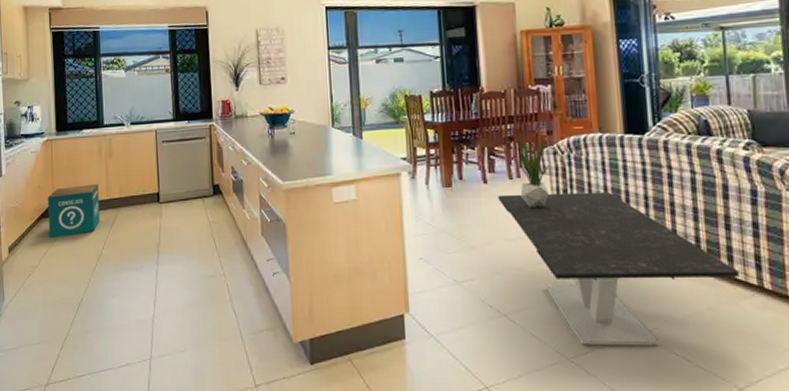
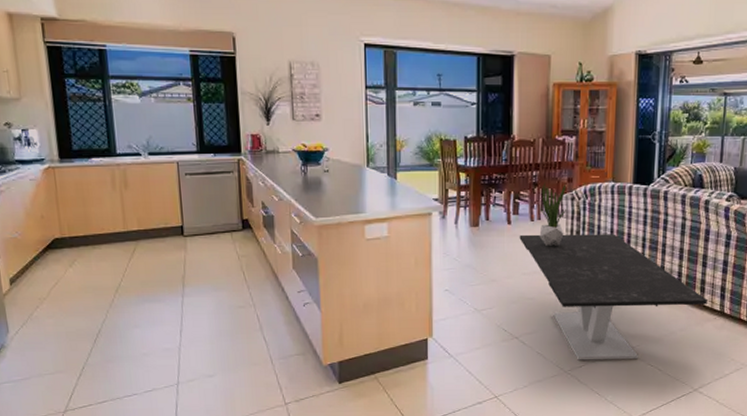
product box: present [48,184,100,237] -> none [53,215,117,269]

